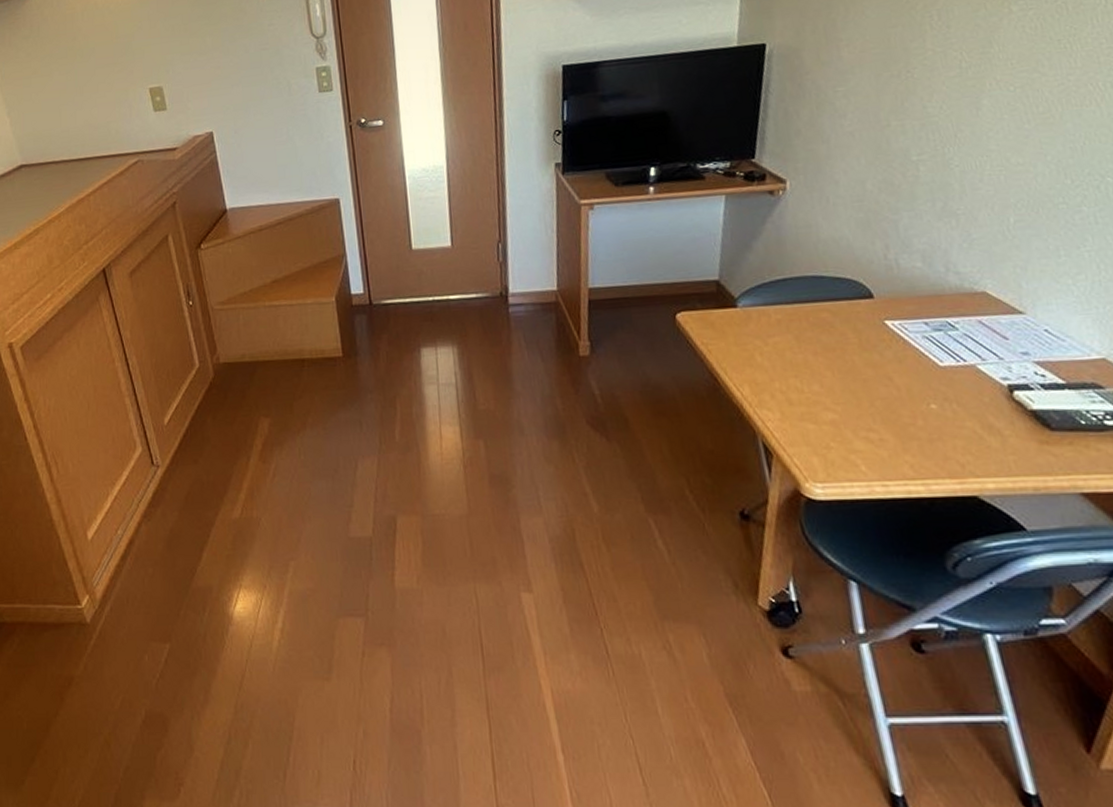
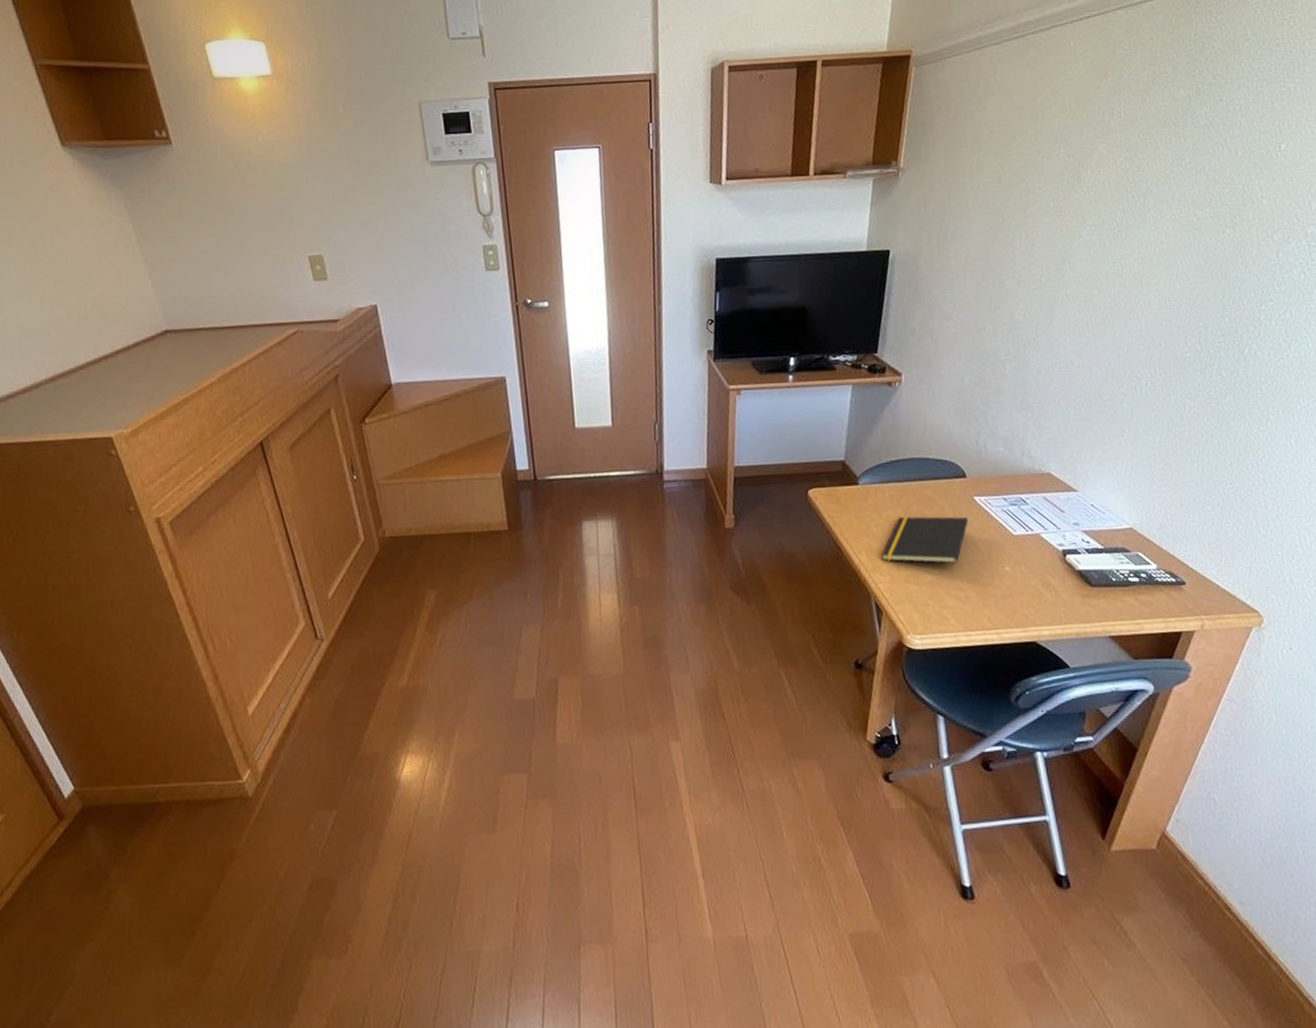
notepad: none [768,343,879,400] -> present [881,516,968,564]

